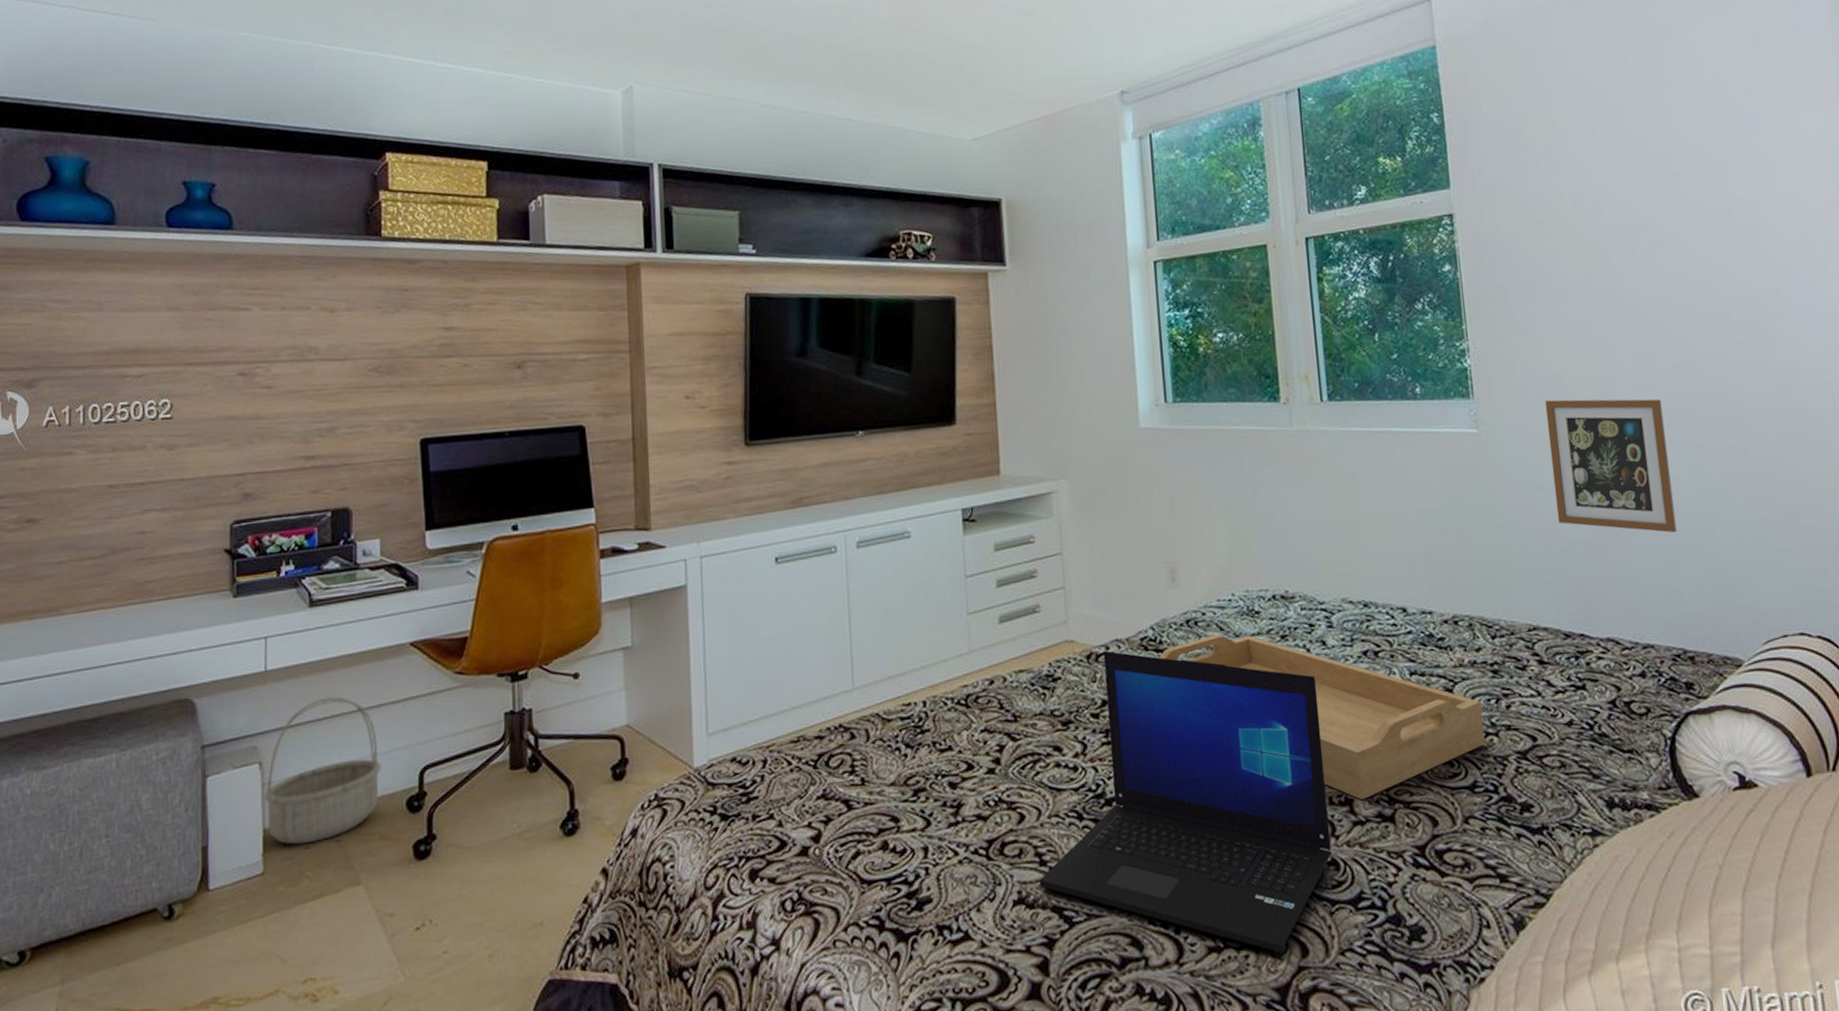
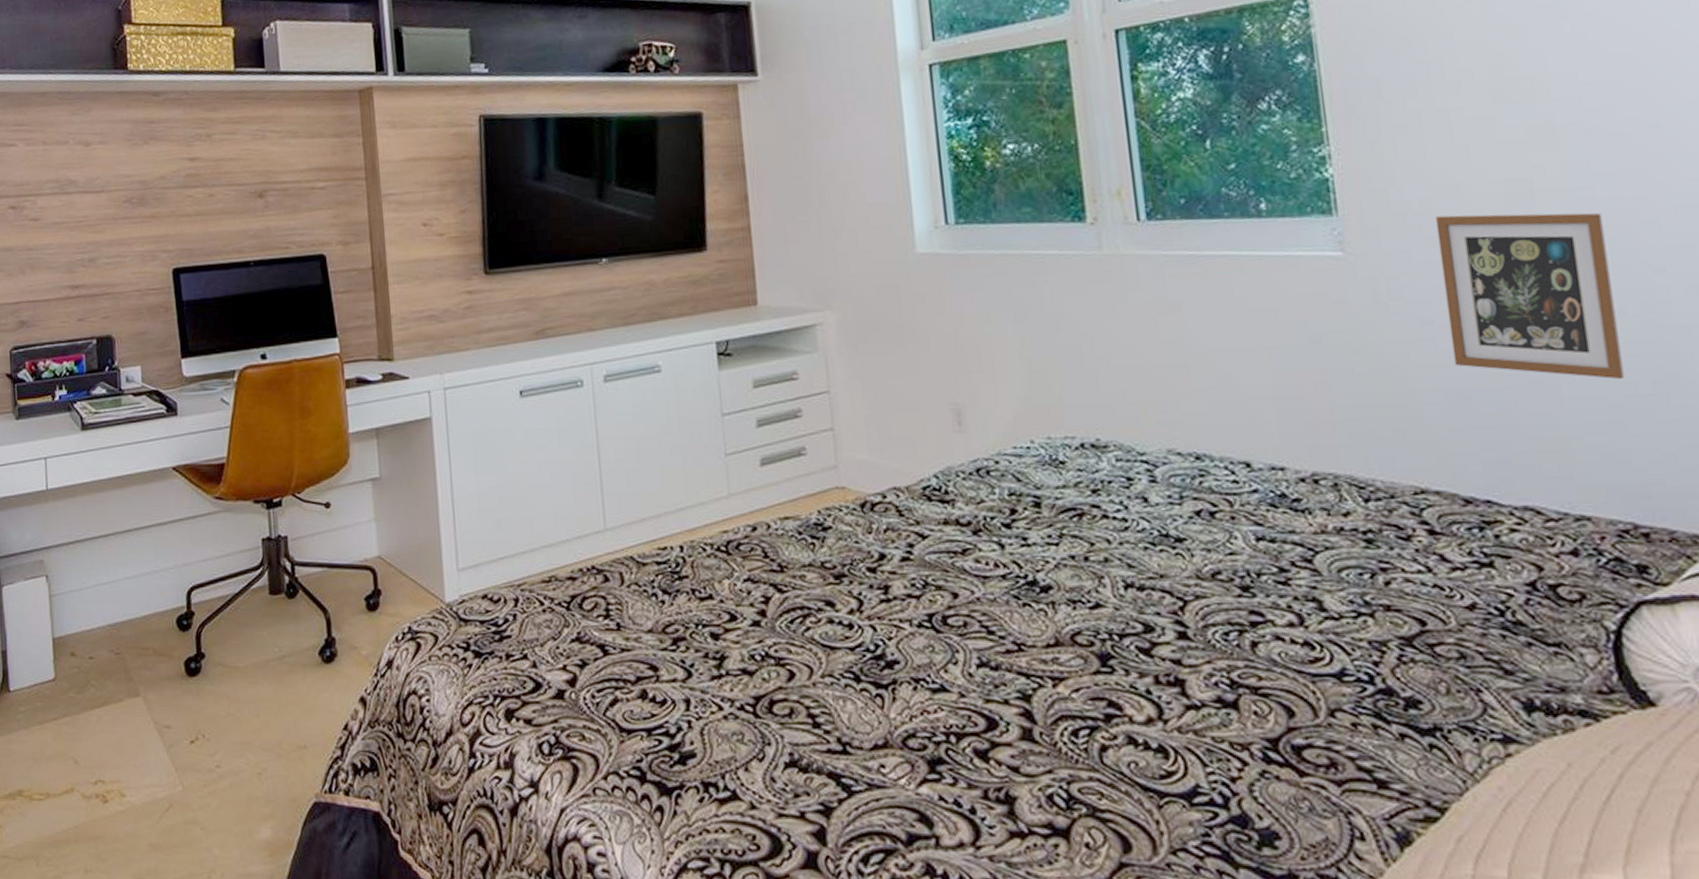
basket: present [264,697,381,845] -> none [52,516,153,654]
laptop: present [1039,650,1332,953] -> none [813,499,1159,845]
serving tray: present [1158,635,1485,801] -> none [944,486,1357,682]

